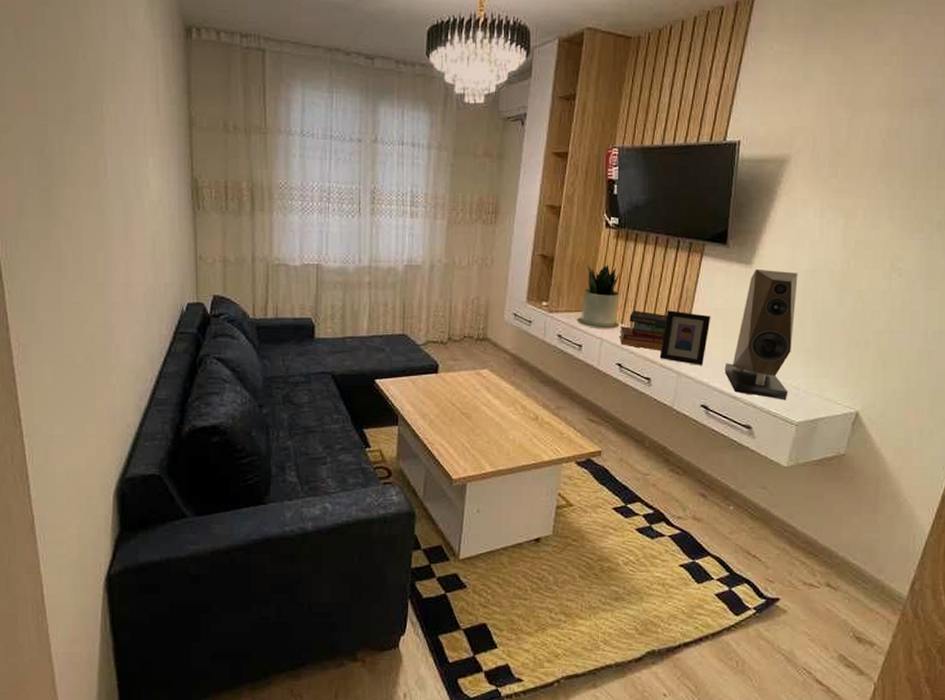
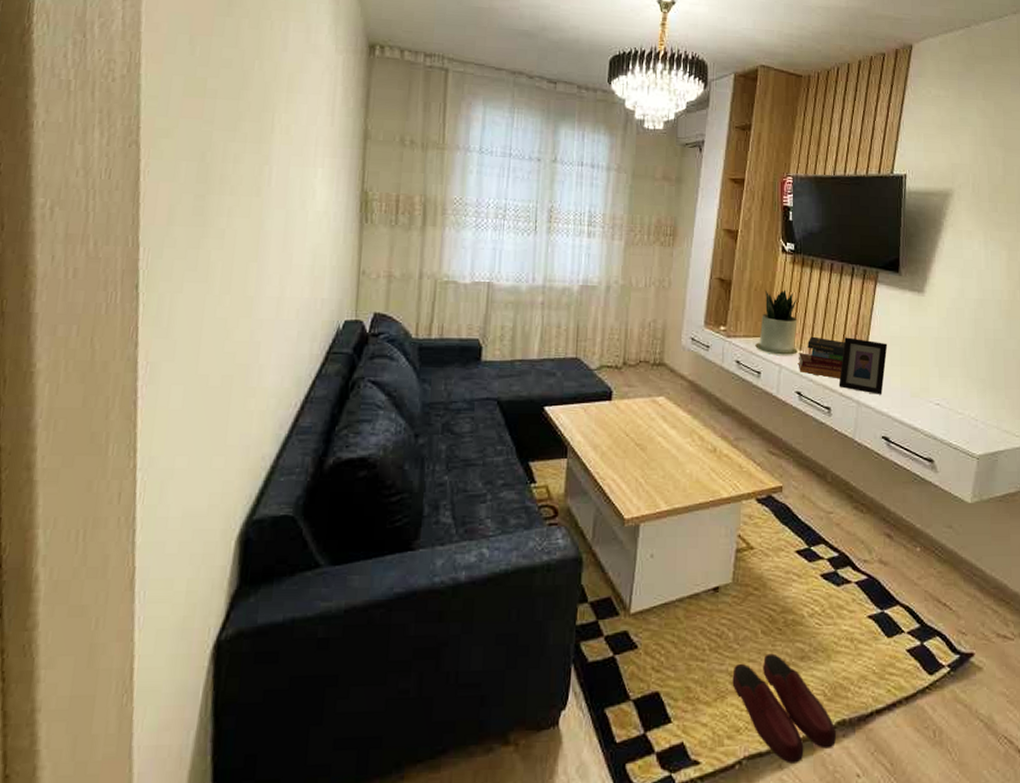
slippers: none [552,594,646,684] -> present [732,653,836,764]
speaker: present [724,268,798,400] -> none [903,297,969,432]

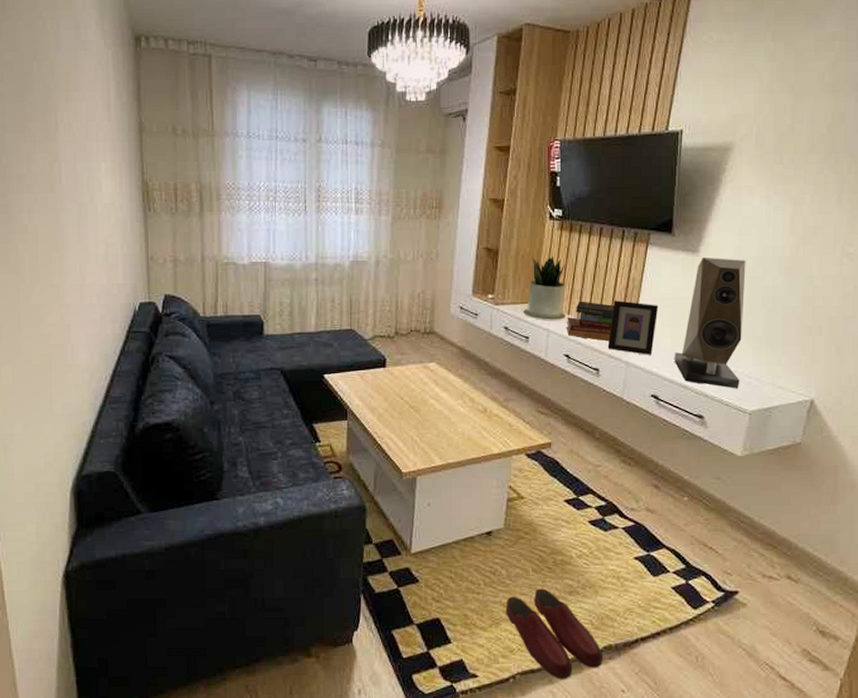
speaker: none [903,297,969,432] -> present [674,257,746,389]

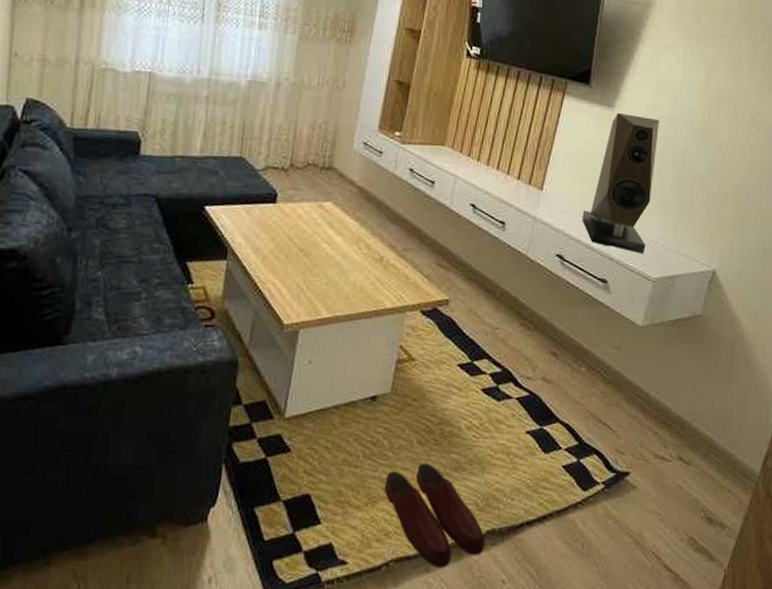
planter: present [523,256,567,321] -> none [431,96,480,167]
books: present [566,301,614,341] -> none [474,147,525,192]
picture frame: present [607,300,659,355] -> none [515,150,571,212]

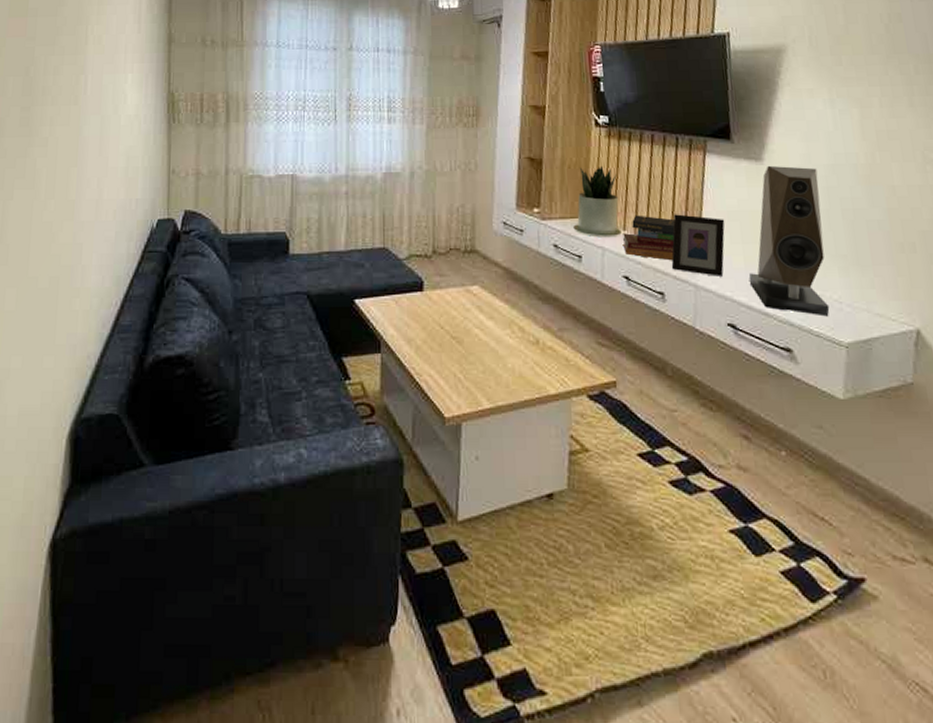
slippers: present [384,463,485,568] -> none [575,570,703,700]
planter: none [431,96,480,167] -> present [573,165,623,238]
books: none [474,147,525,192] -> present [622,215,675,260]
picture frame: none [515,150,571,212] -> present [671,214,725,277]

